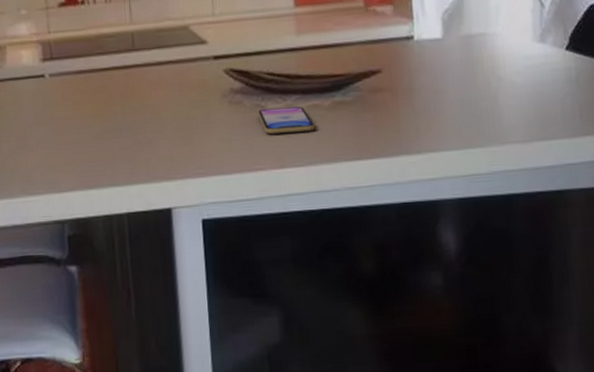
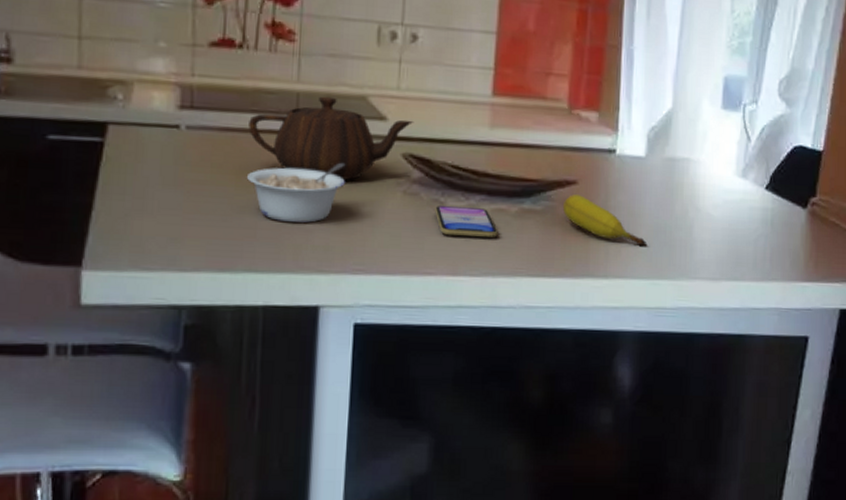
teapot: none [97,31,230,99] -> present [248,96,414,180]
legume: none [101,85,179,141] -> present [247,162,346,223]
fruit: none [370,82,455,121] -> present [562,194,648,247]

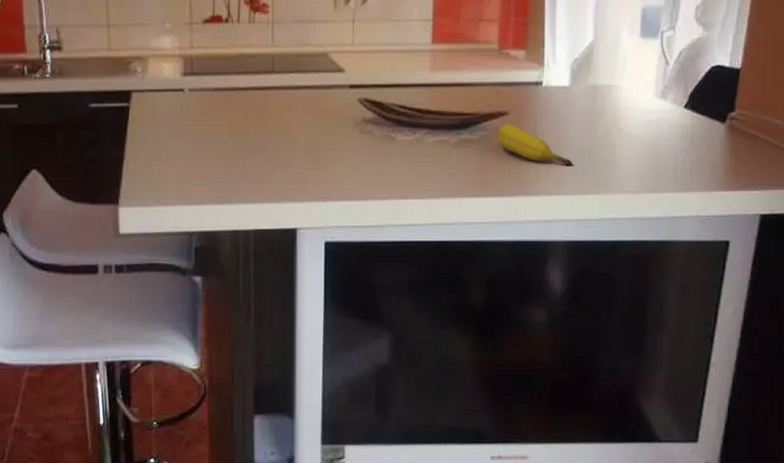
legume: present [247,162,346,223] -> none [237,110,313,161]
teapot: present [248,96,414,180] -> none [236,56,367,124]
smartphone: present [435,206,498,239] -> none [387,141,441,166]

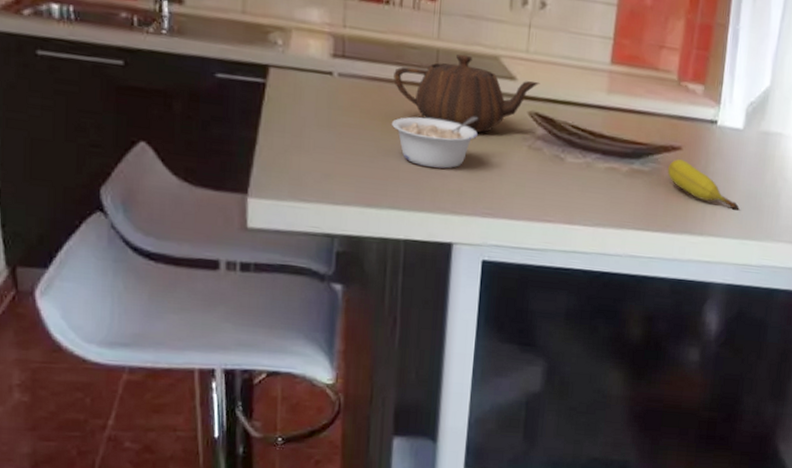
teapot: none [236,56,367,124] -> present [393,54,540,133]
legume: none [237,110,313,161] -> present [392,116,479,169]

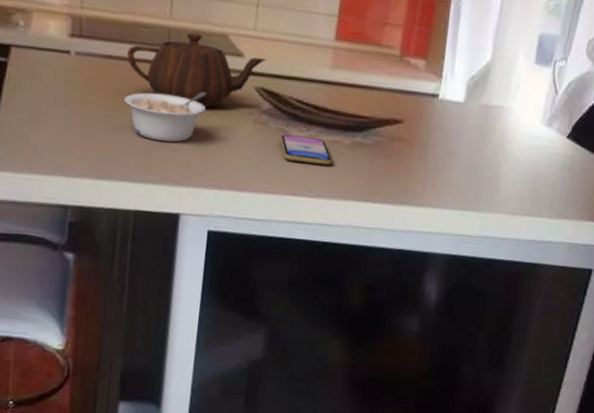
smartphone: none [555,161,610,194] -> present [280,134,333,166]
fruit: present [667,159,740,210] -> none [389,132,460,182]

